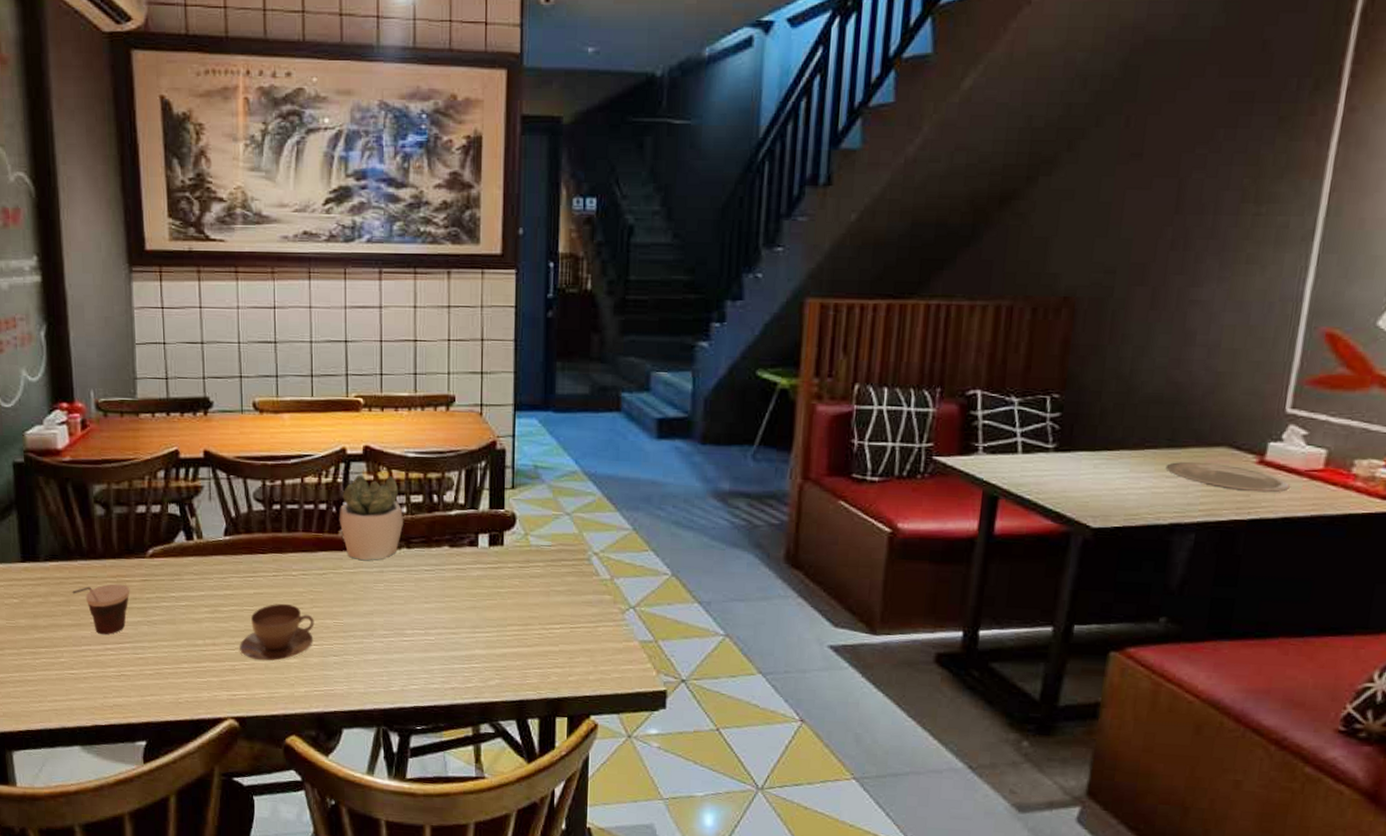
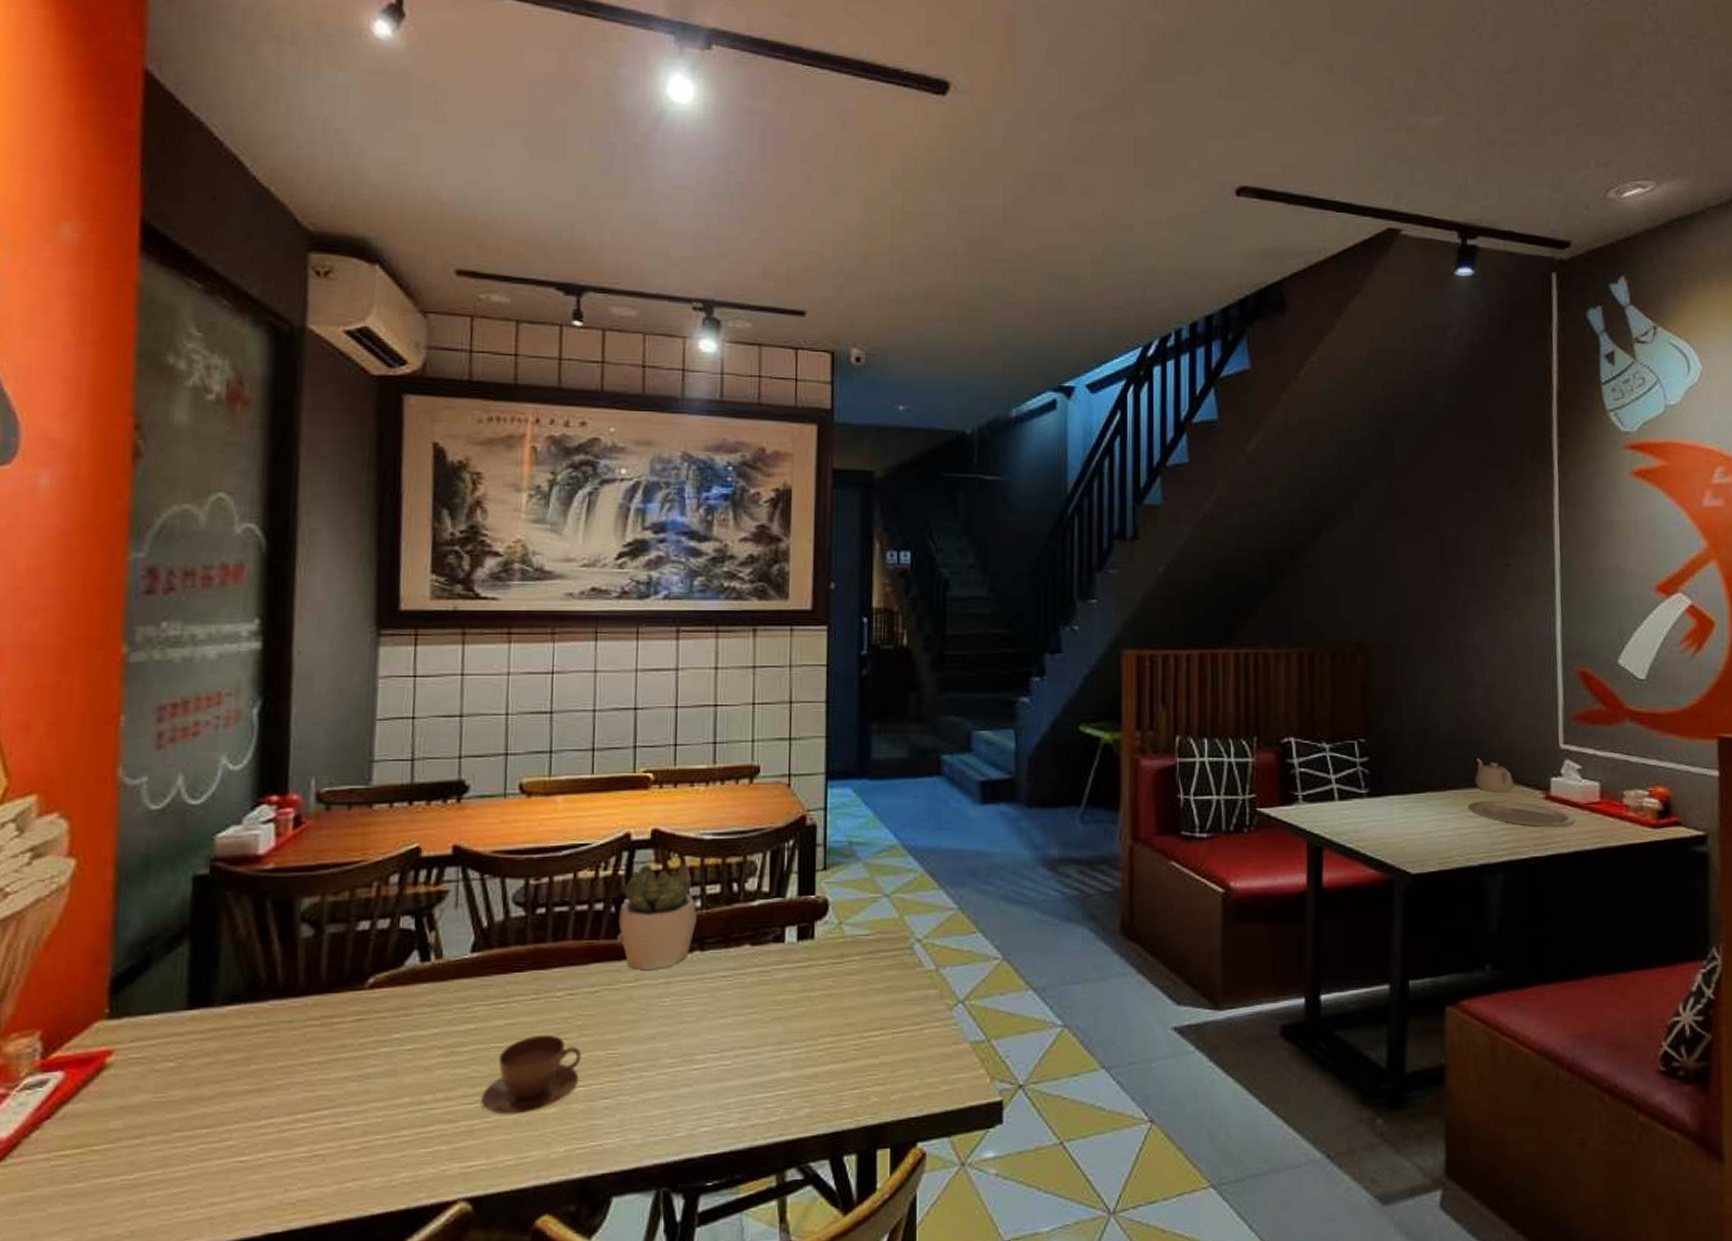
cup: present [72,583,130,635] -> none [255,1028,338,1101]
teapot: none [1178,418,1225,455] -> present [1475,757,1515,793]

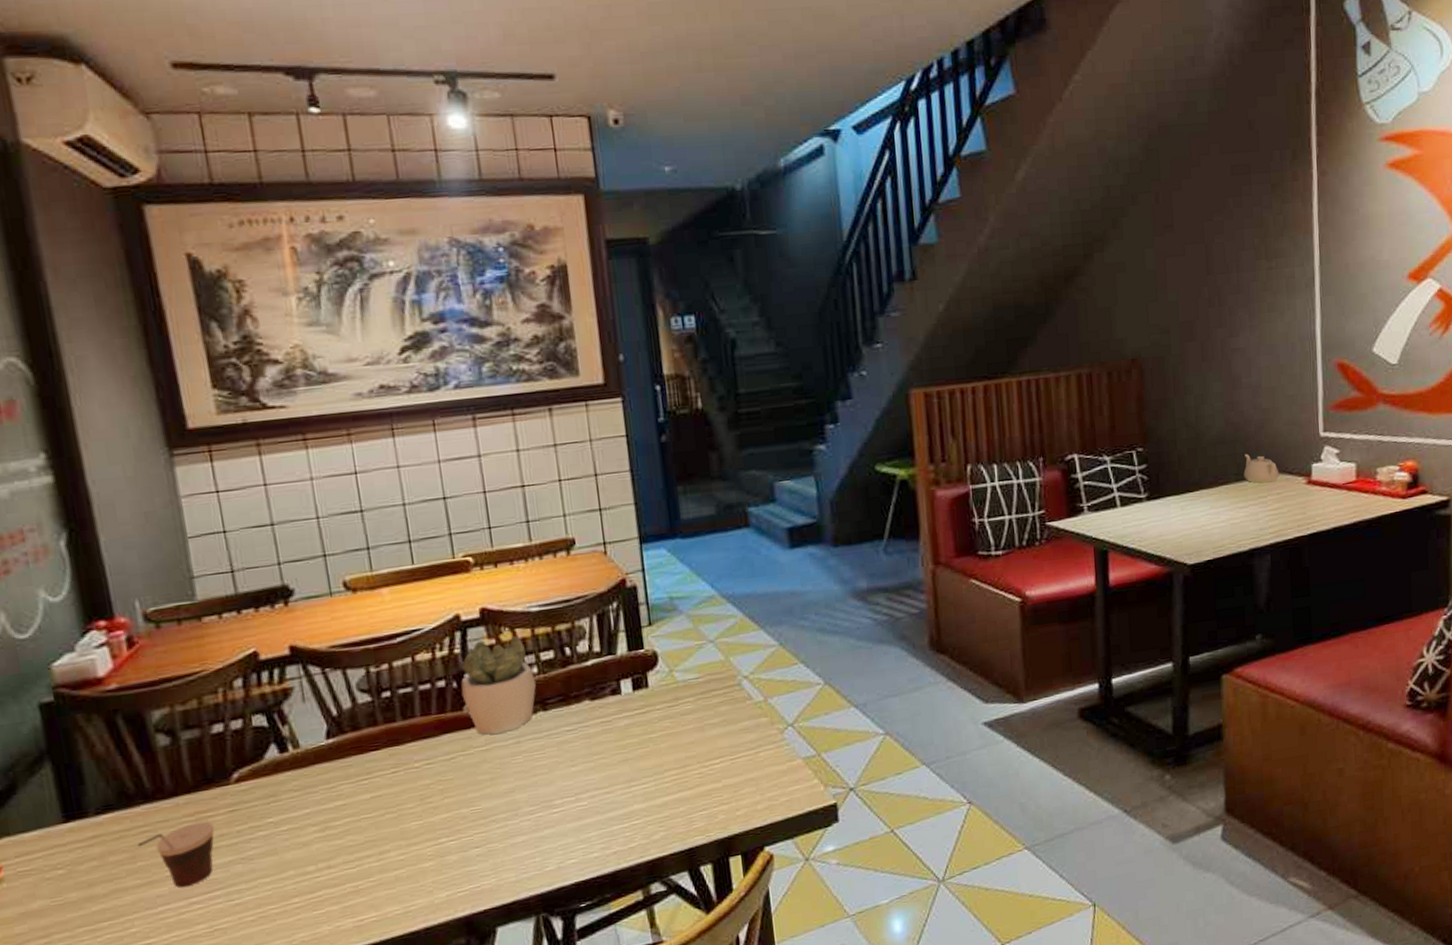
cup: none [255,1028,338,1101] -> present [137,821,215,888]
teacup: present [481,1034,582,1115] -> none [361,800,449,874]
plate: present [1467,801,1577,828] -> none [1237,489,1335,511]

